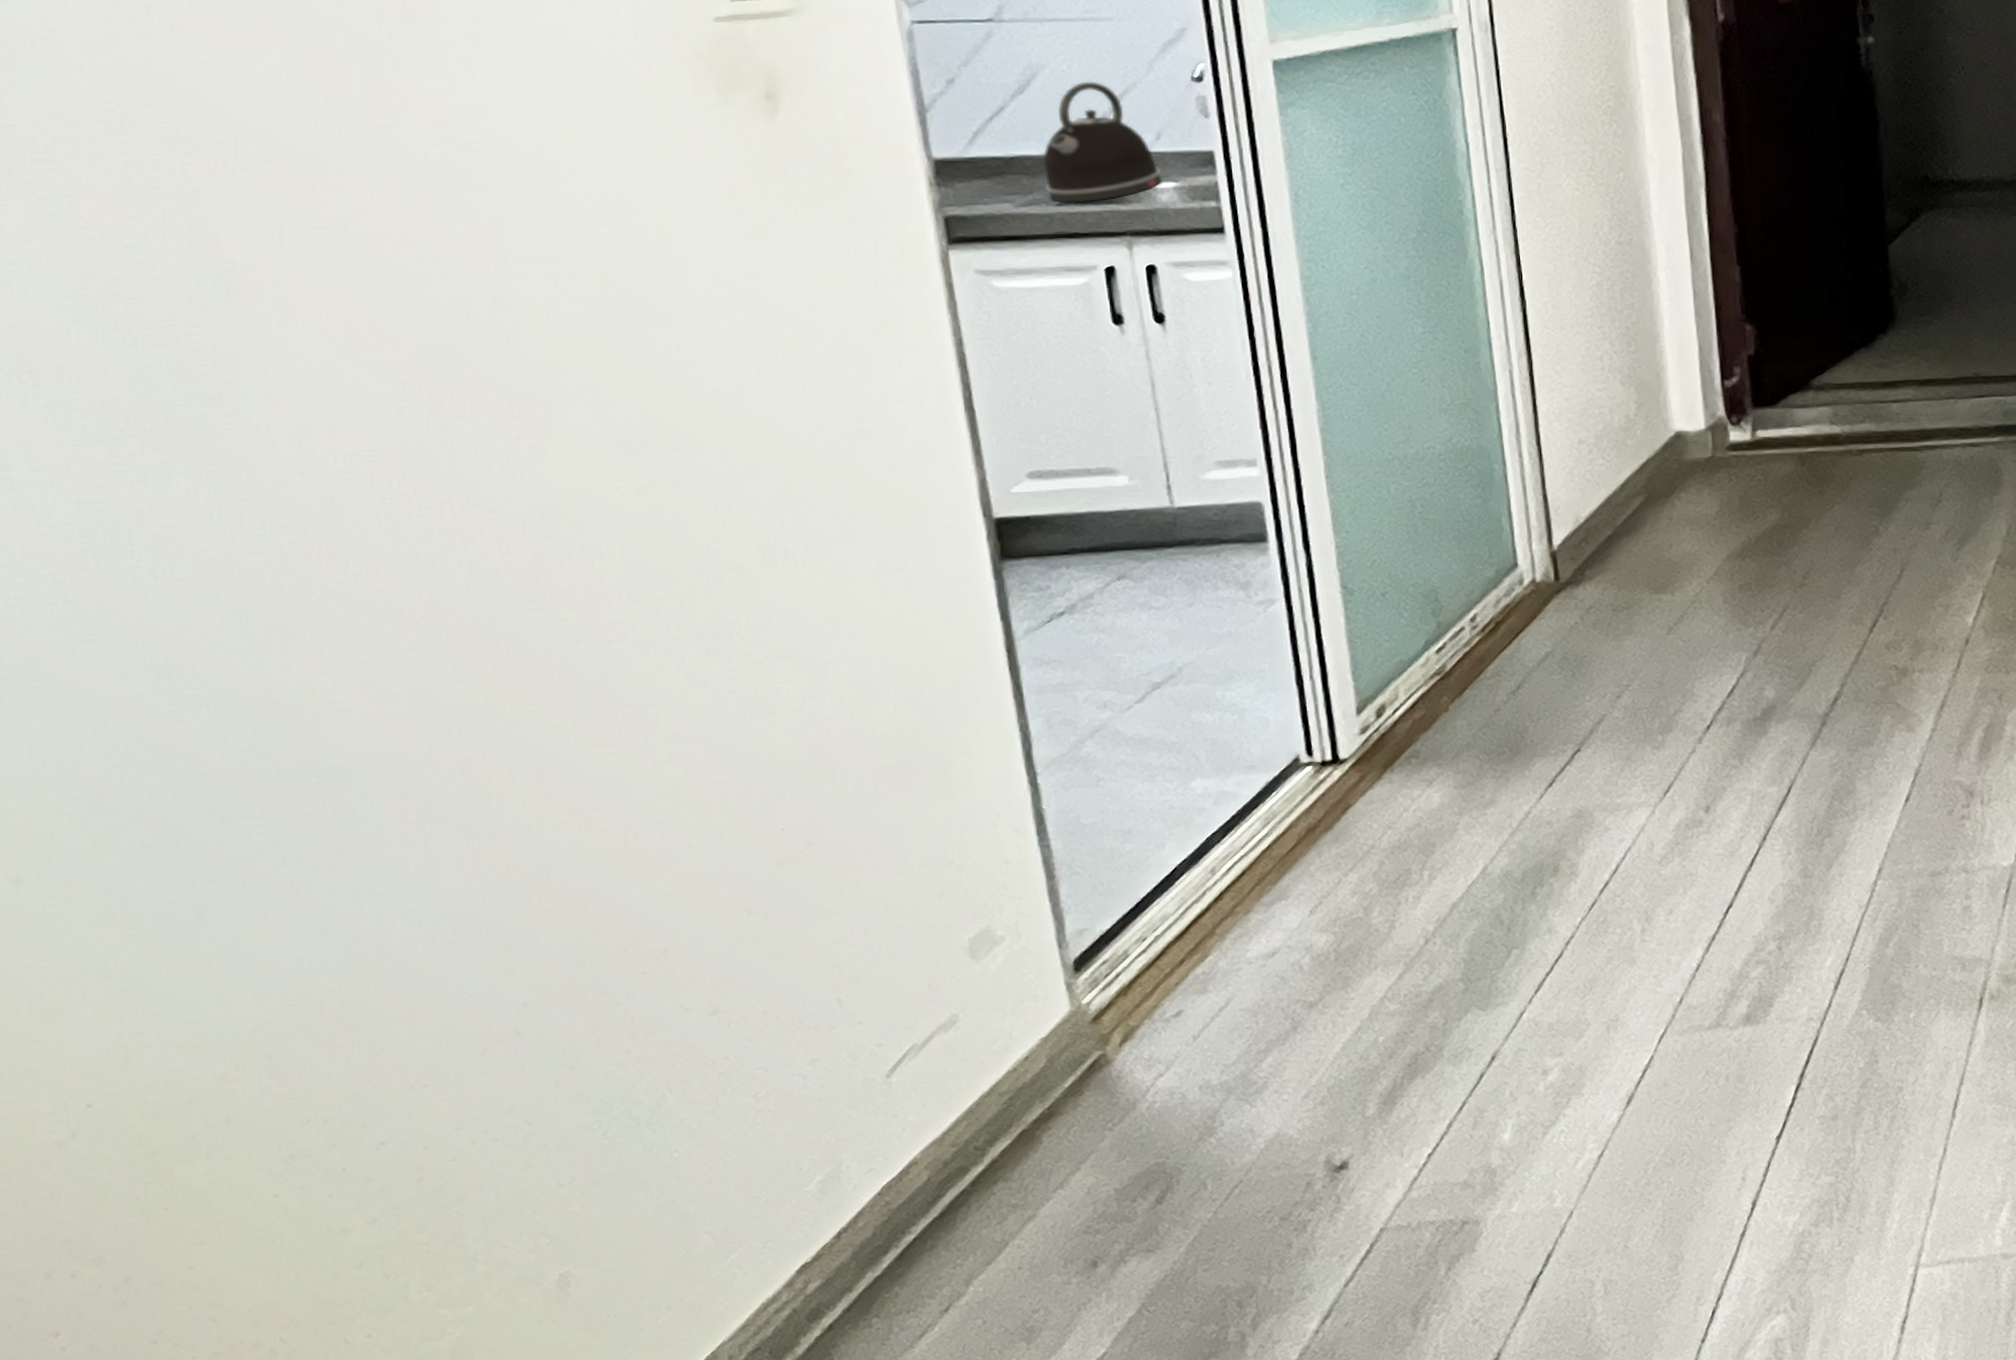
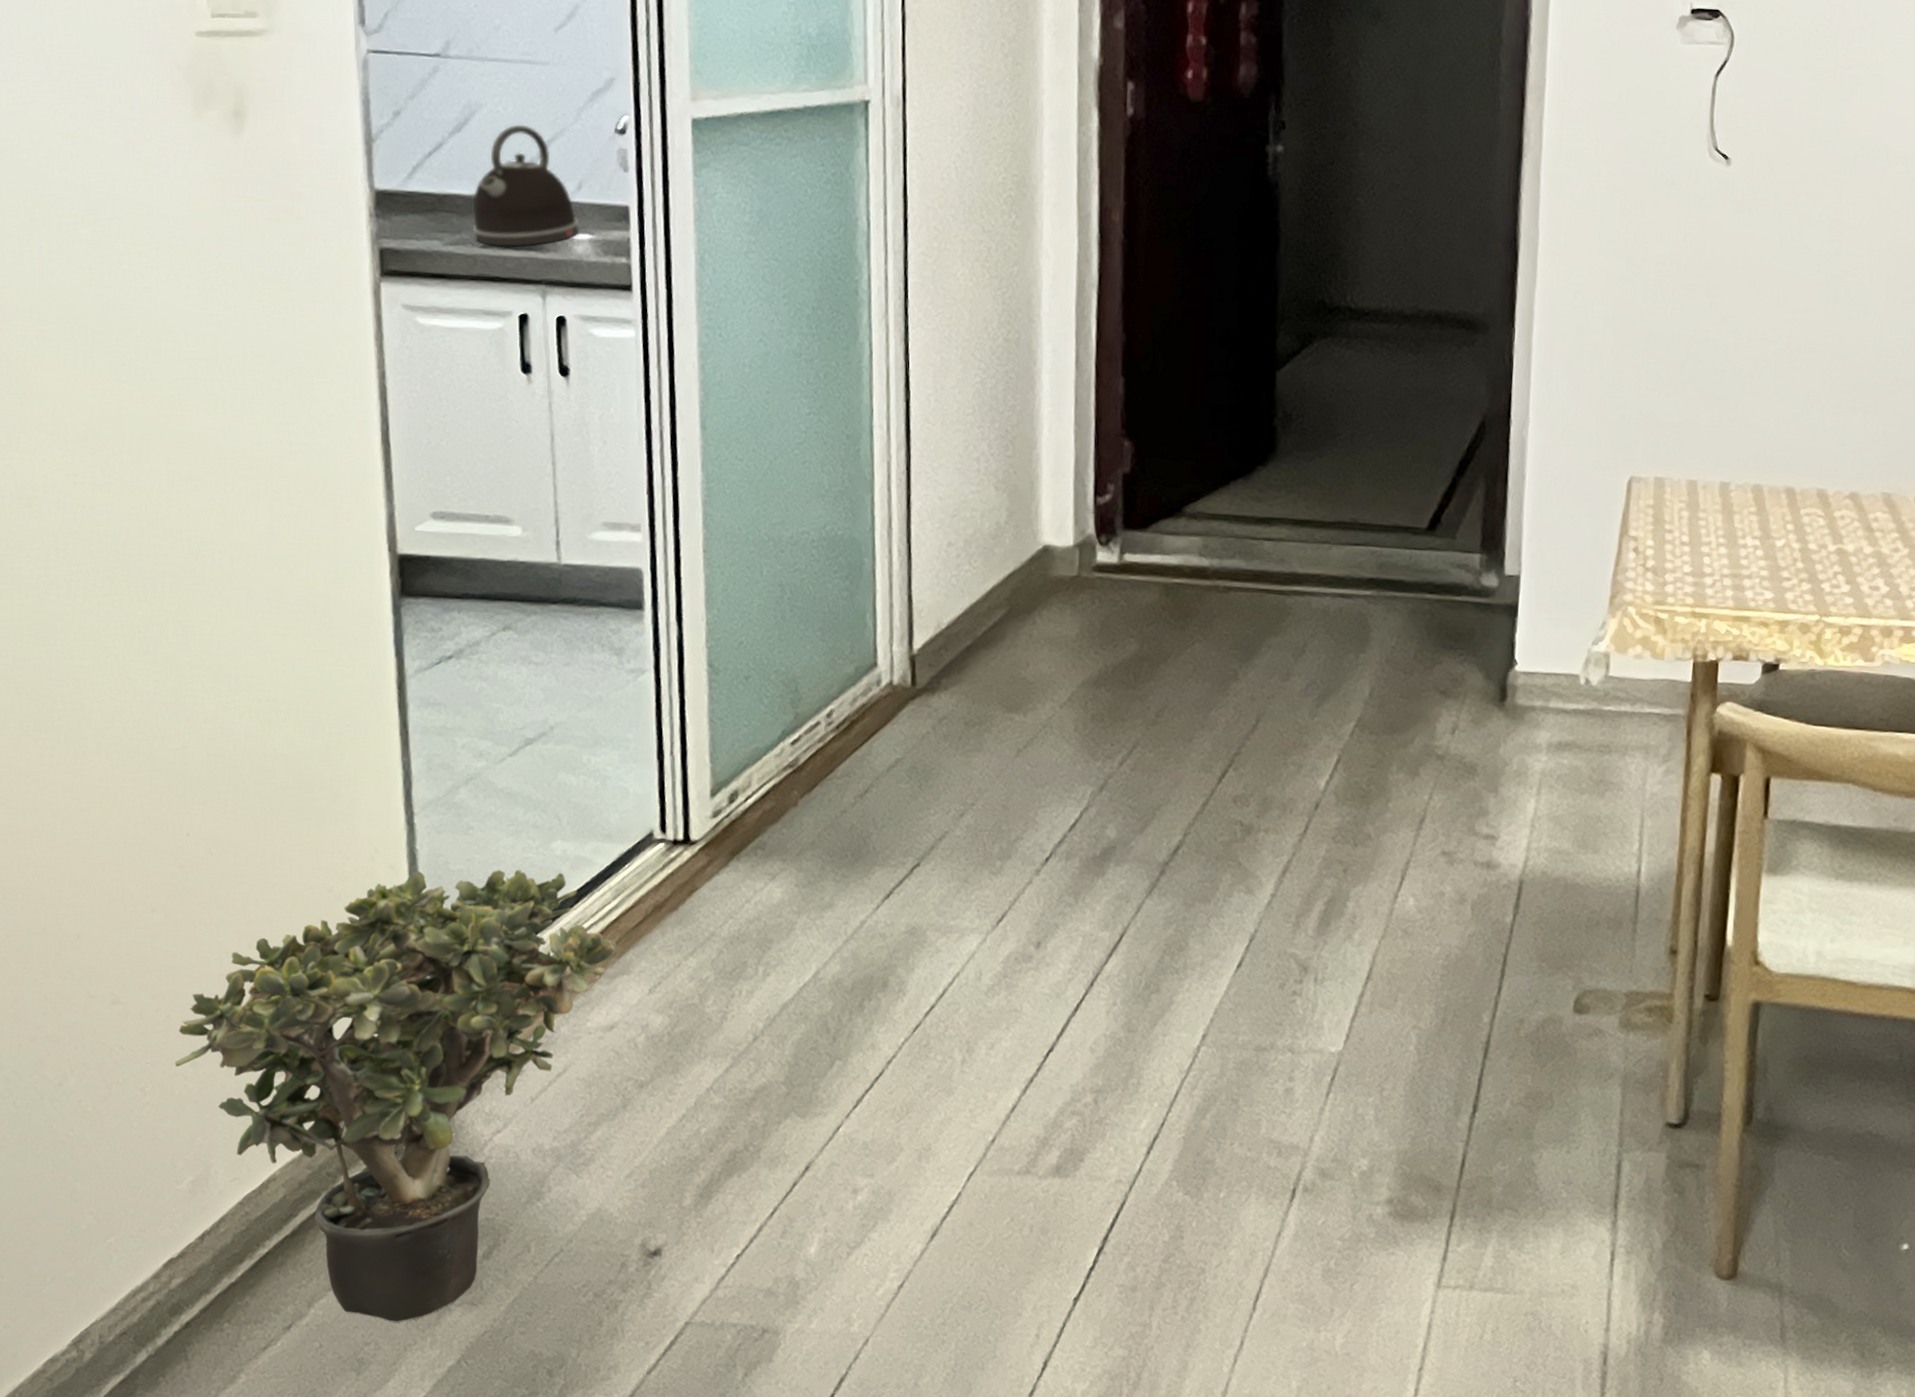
potted plant: none [789,810,1272,1284] -> present [175,869,617,1322]

